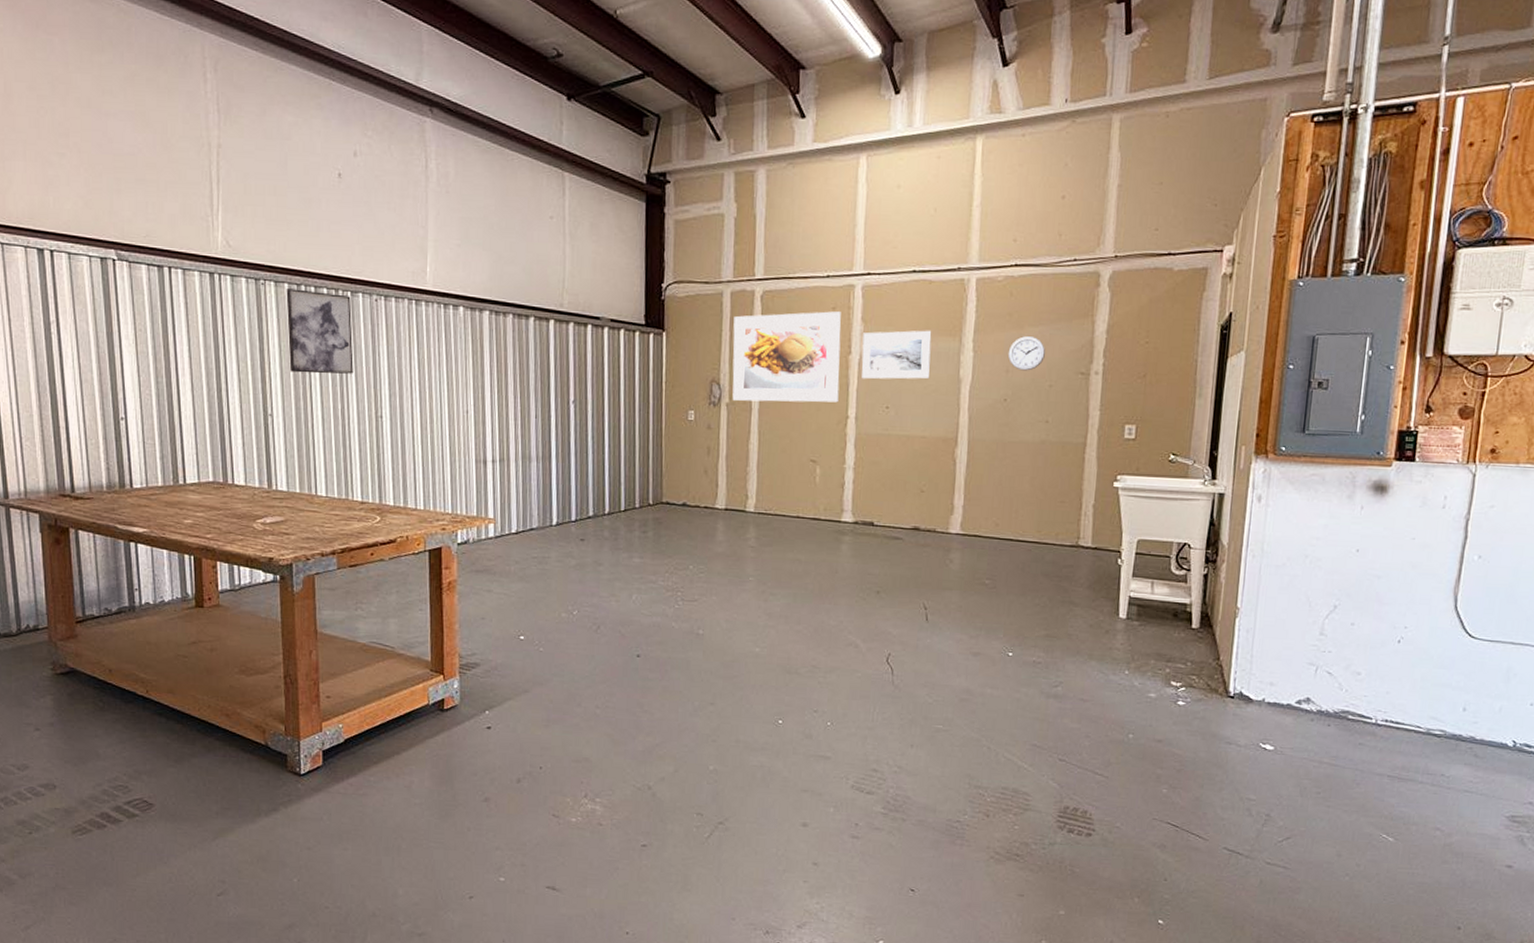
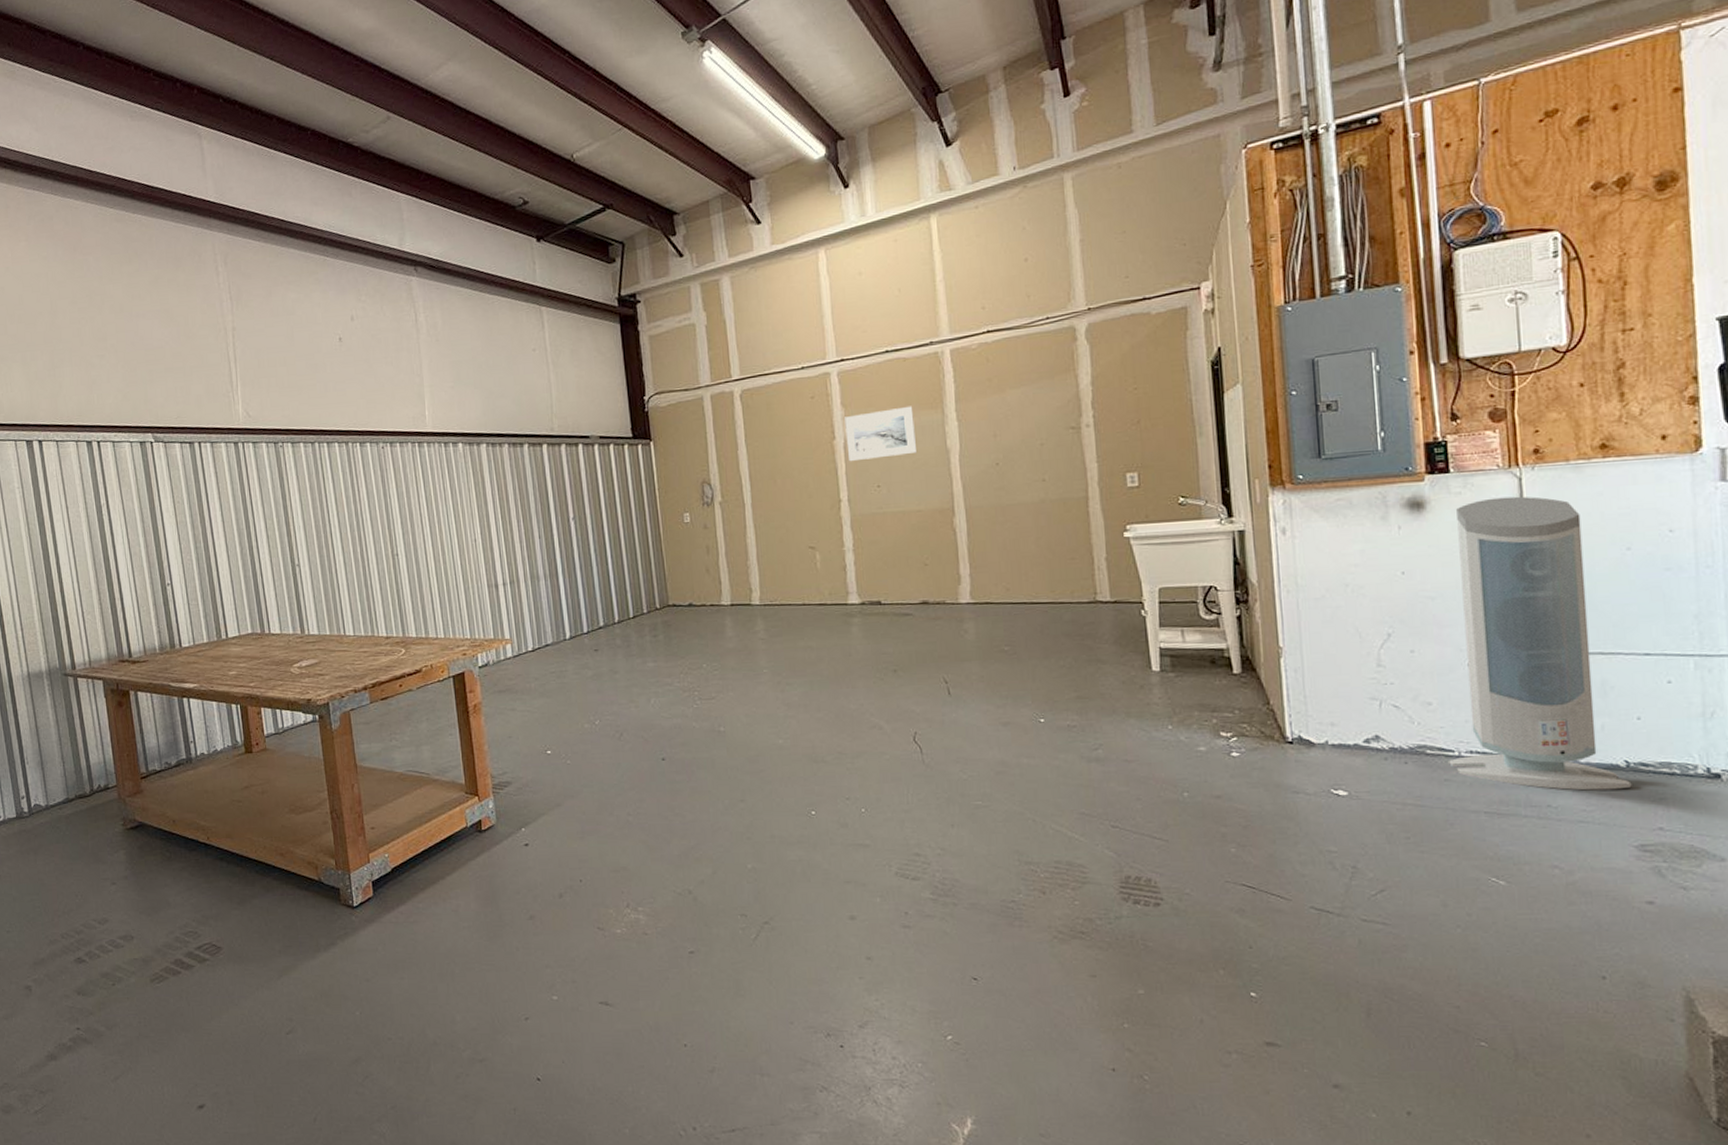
wall art: present [286,289,354,374] -> none [302,446,368,524]
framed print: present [732,311,841,403] -> none [716,400,829,498]
wall clock: present [1008,336,1045,371] -> none [993,398,1031,433]
air purifier: none [1364,490,1519,766] -> present [1447,496,1632,791]

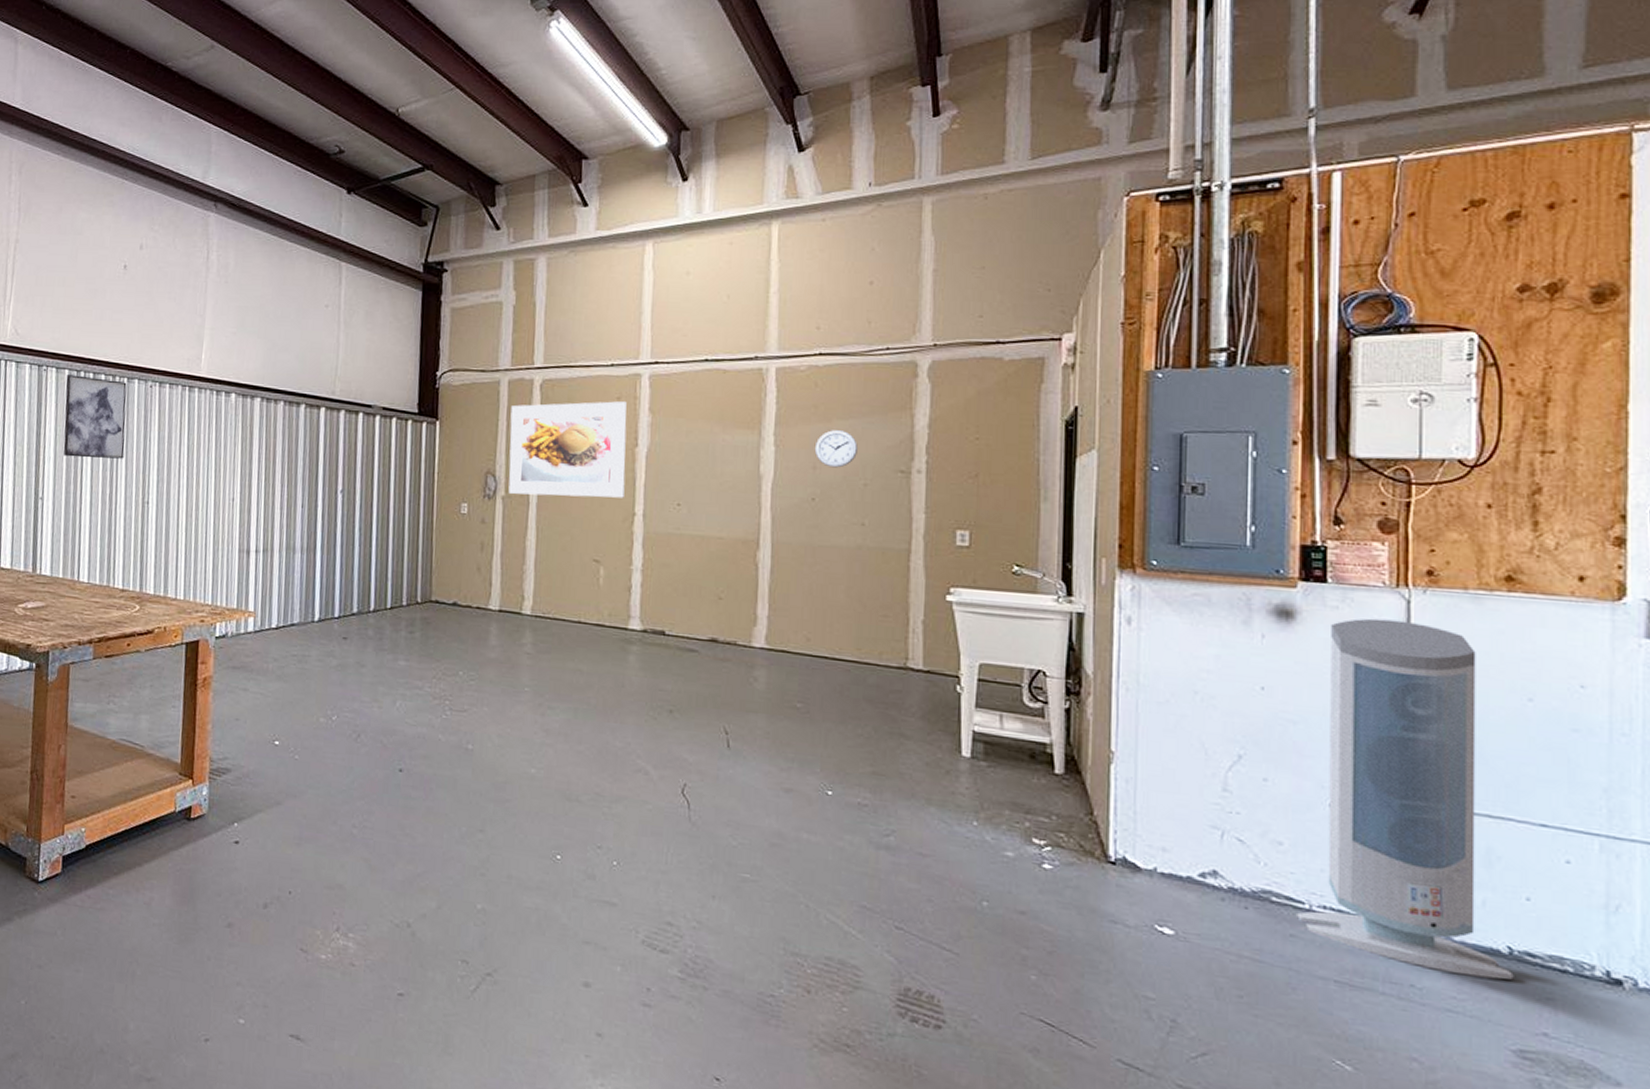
wall art: none [302,446,368,524] -> present [63,375,127,459]
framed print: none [716,400,829,498] -> present [508,401,627,498]
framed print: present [845,406,918,462] -> none [649,422,728,475]
wall clock: none [993,398,1031,433] -> present [814,430,858,468]

